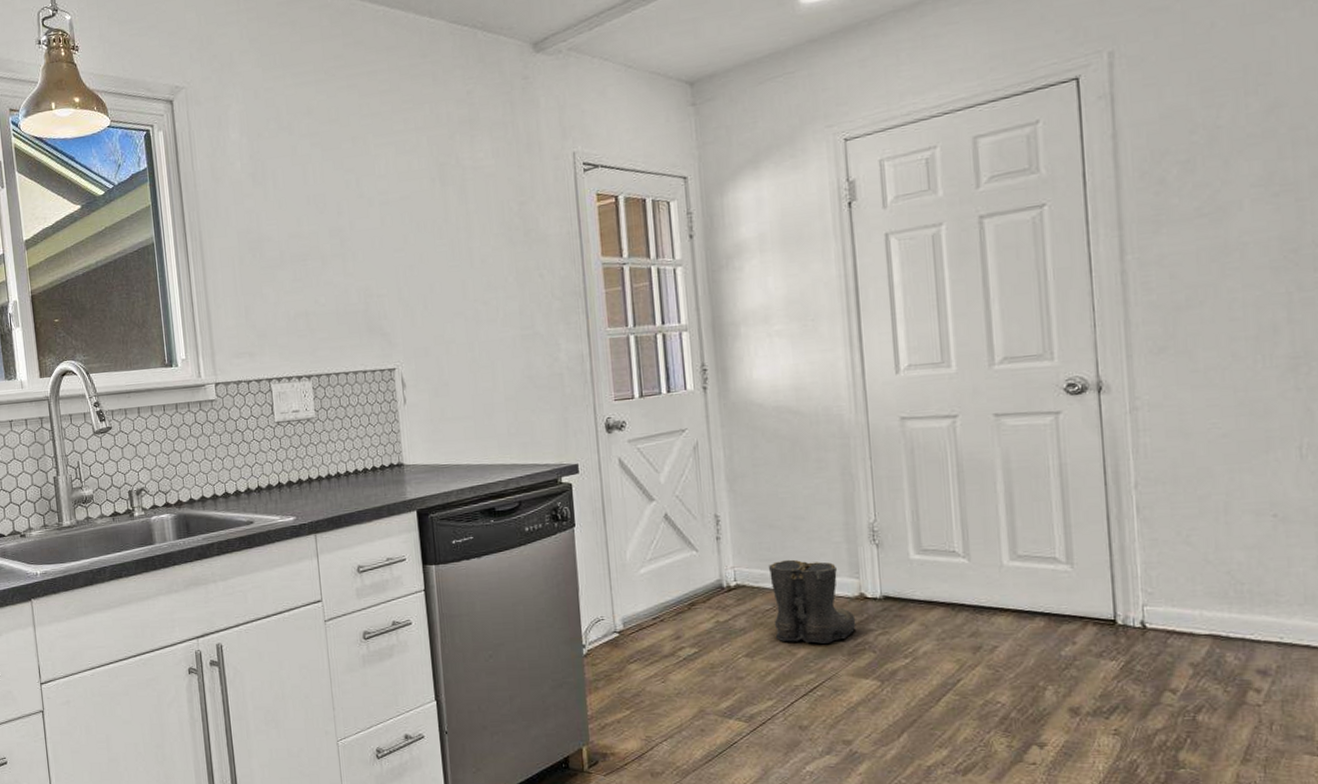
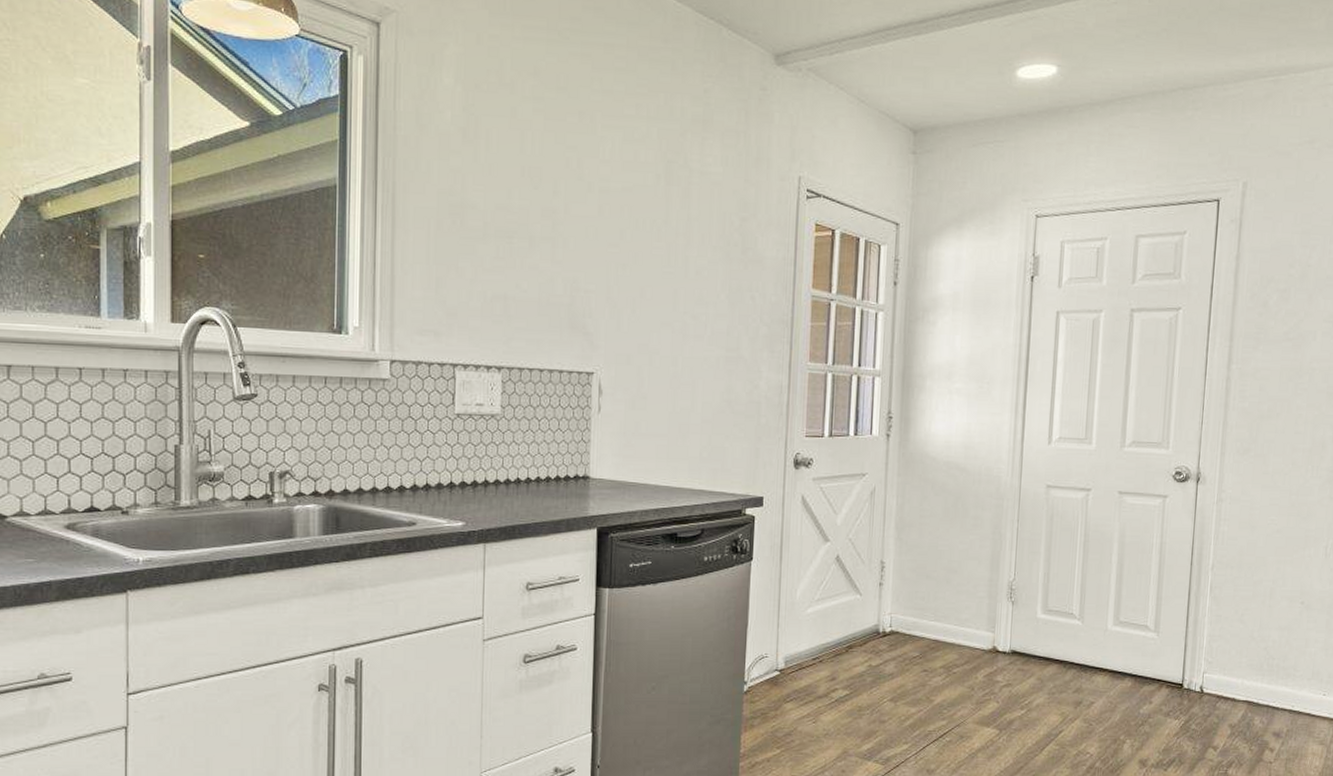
boots: present [768,559,856,644] -> none [916,610,987,692]

